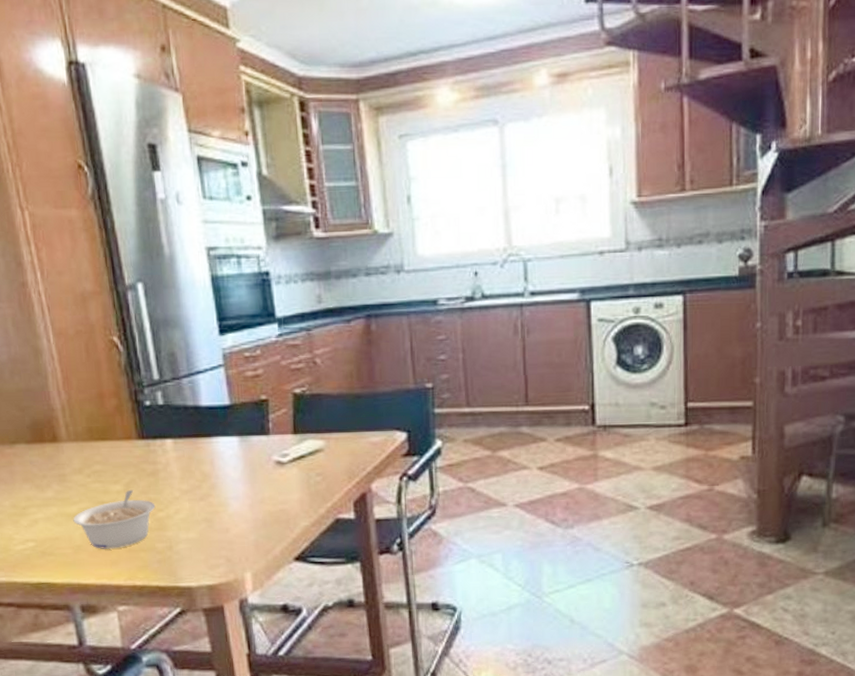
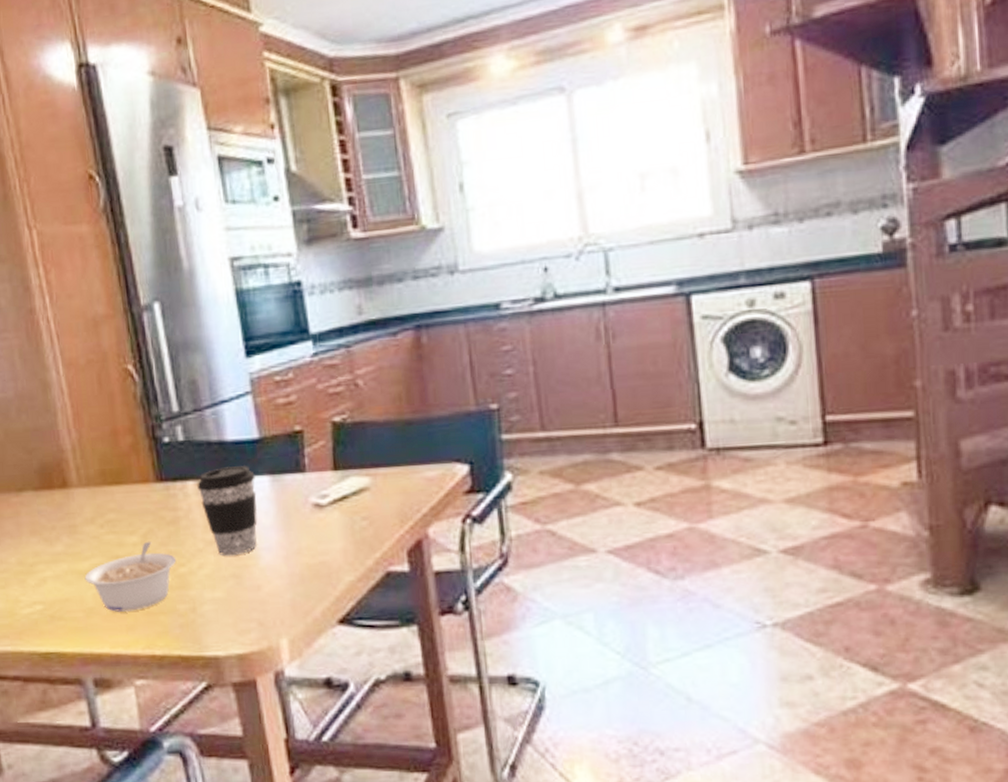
coffee cup: none [174,428,228,504] -> present [197,466,258,556]

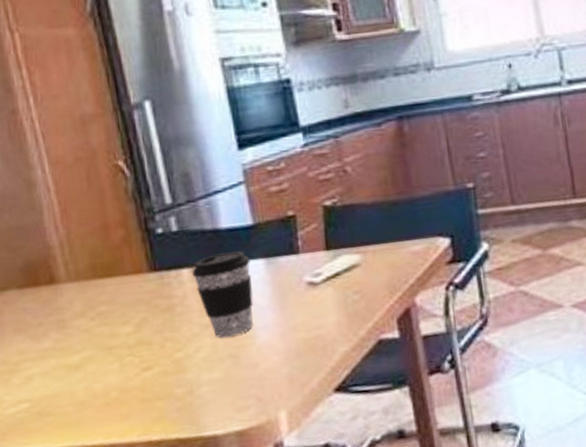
legume: present [84,541,177,612] -> none [75,329,172,403]

